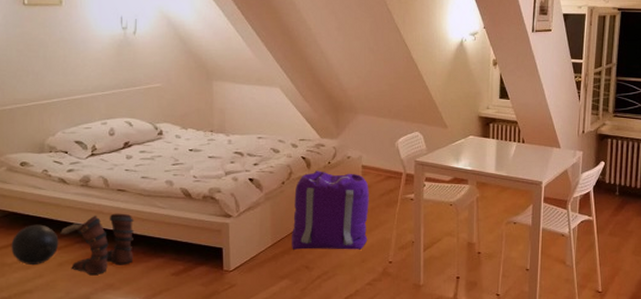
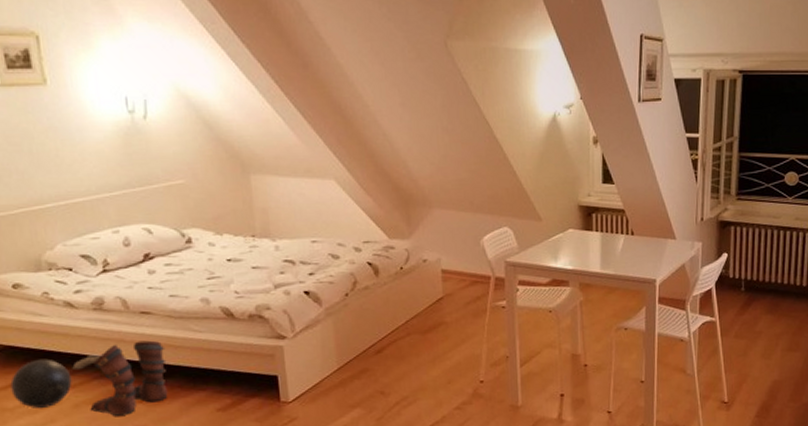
backpack: present [292,171,369,250] -> none [361,278,453,373]

